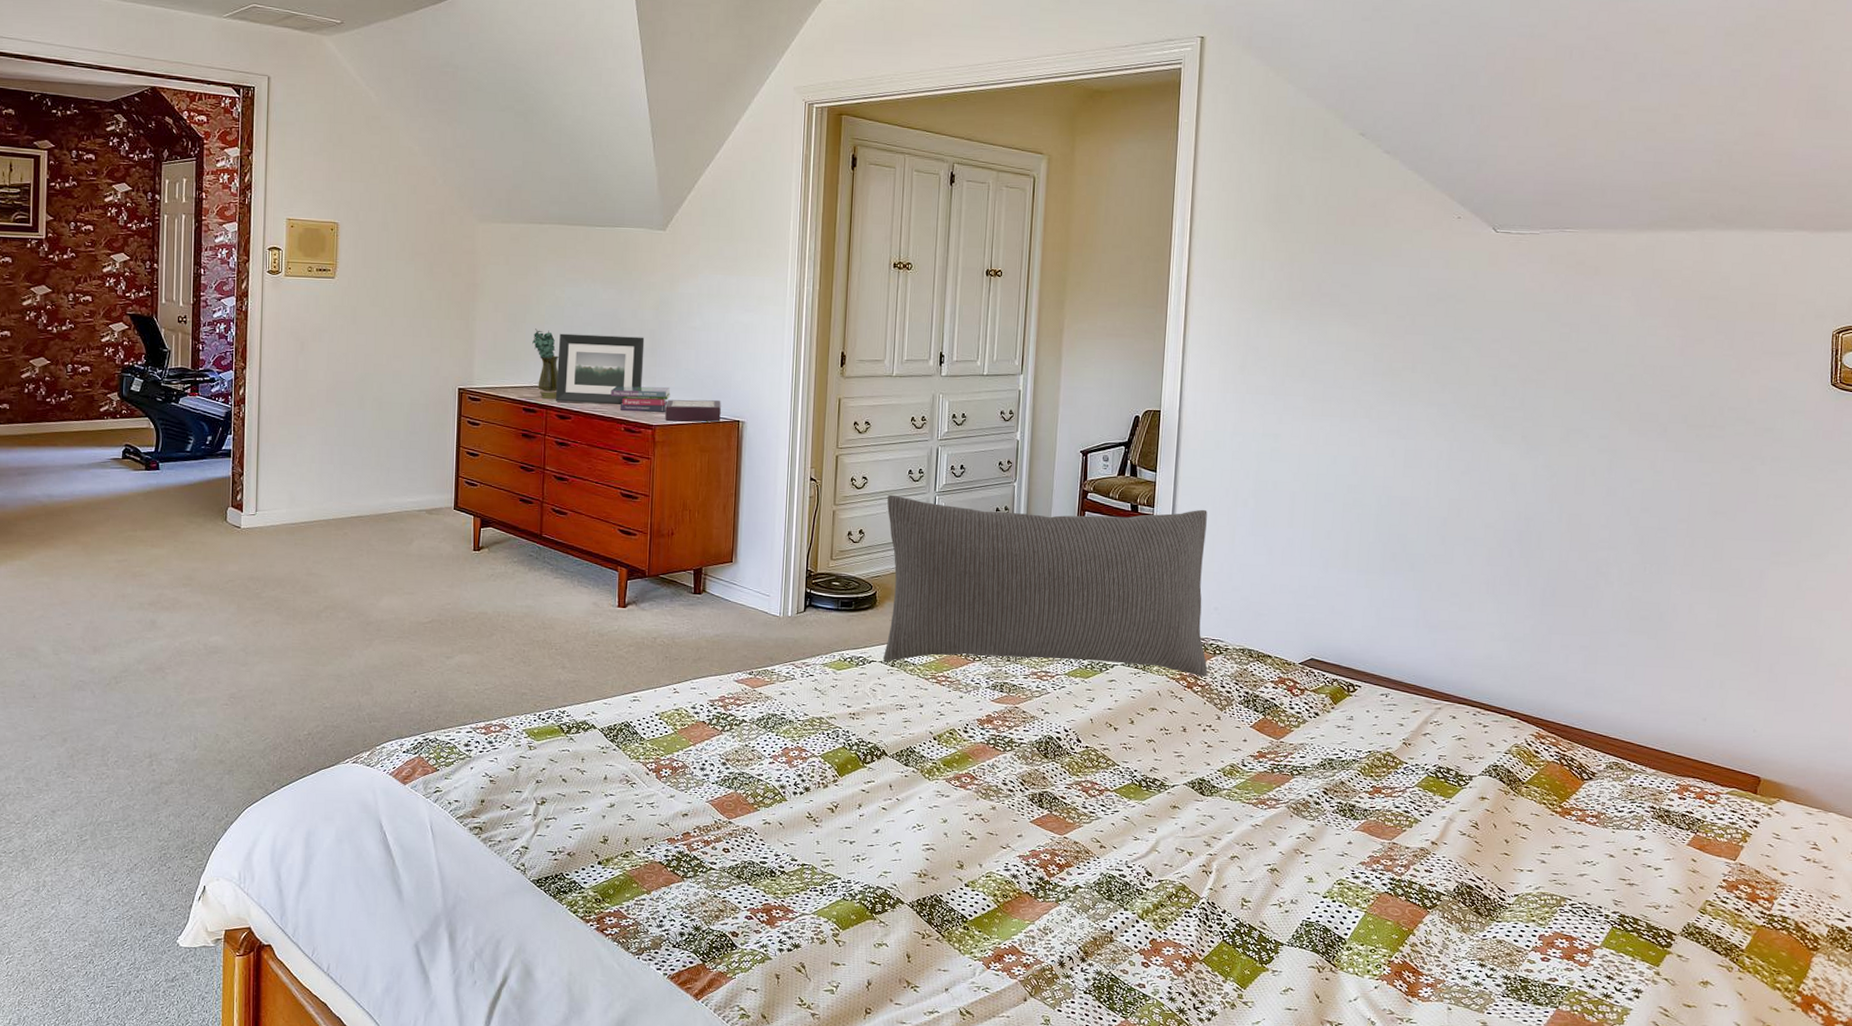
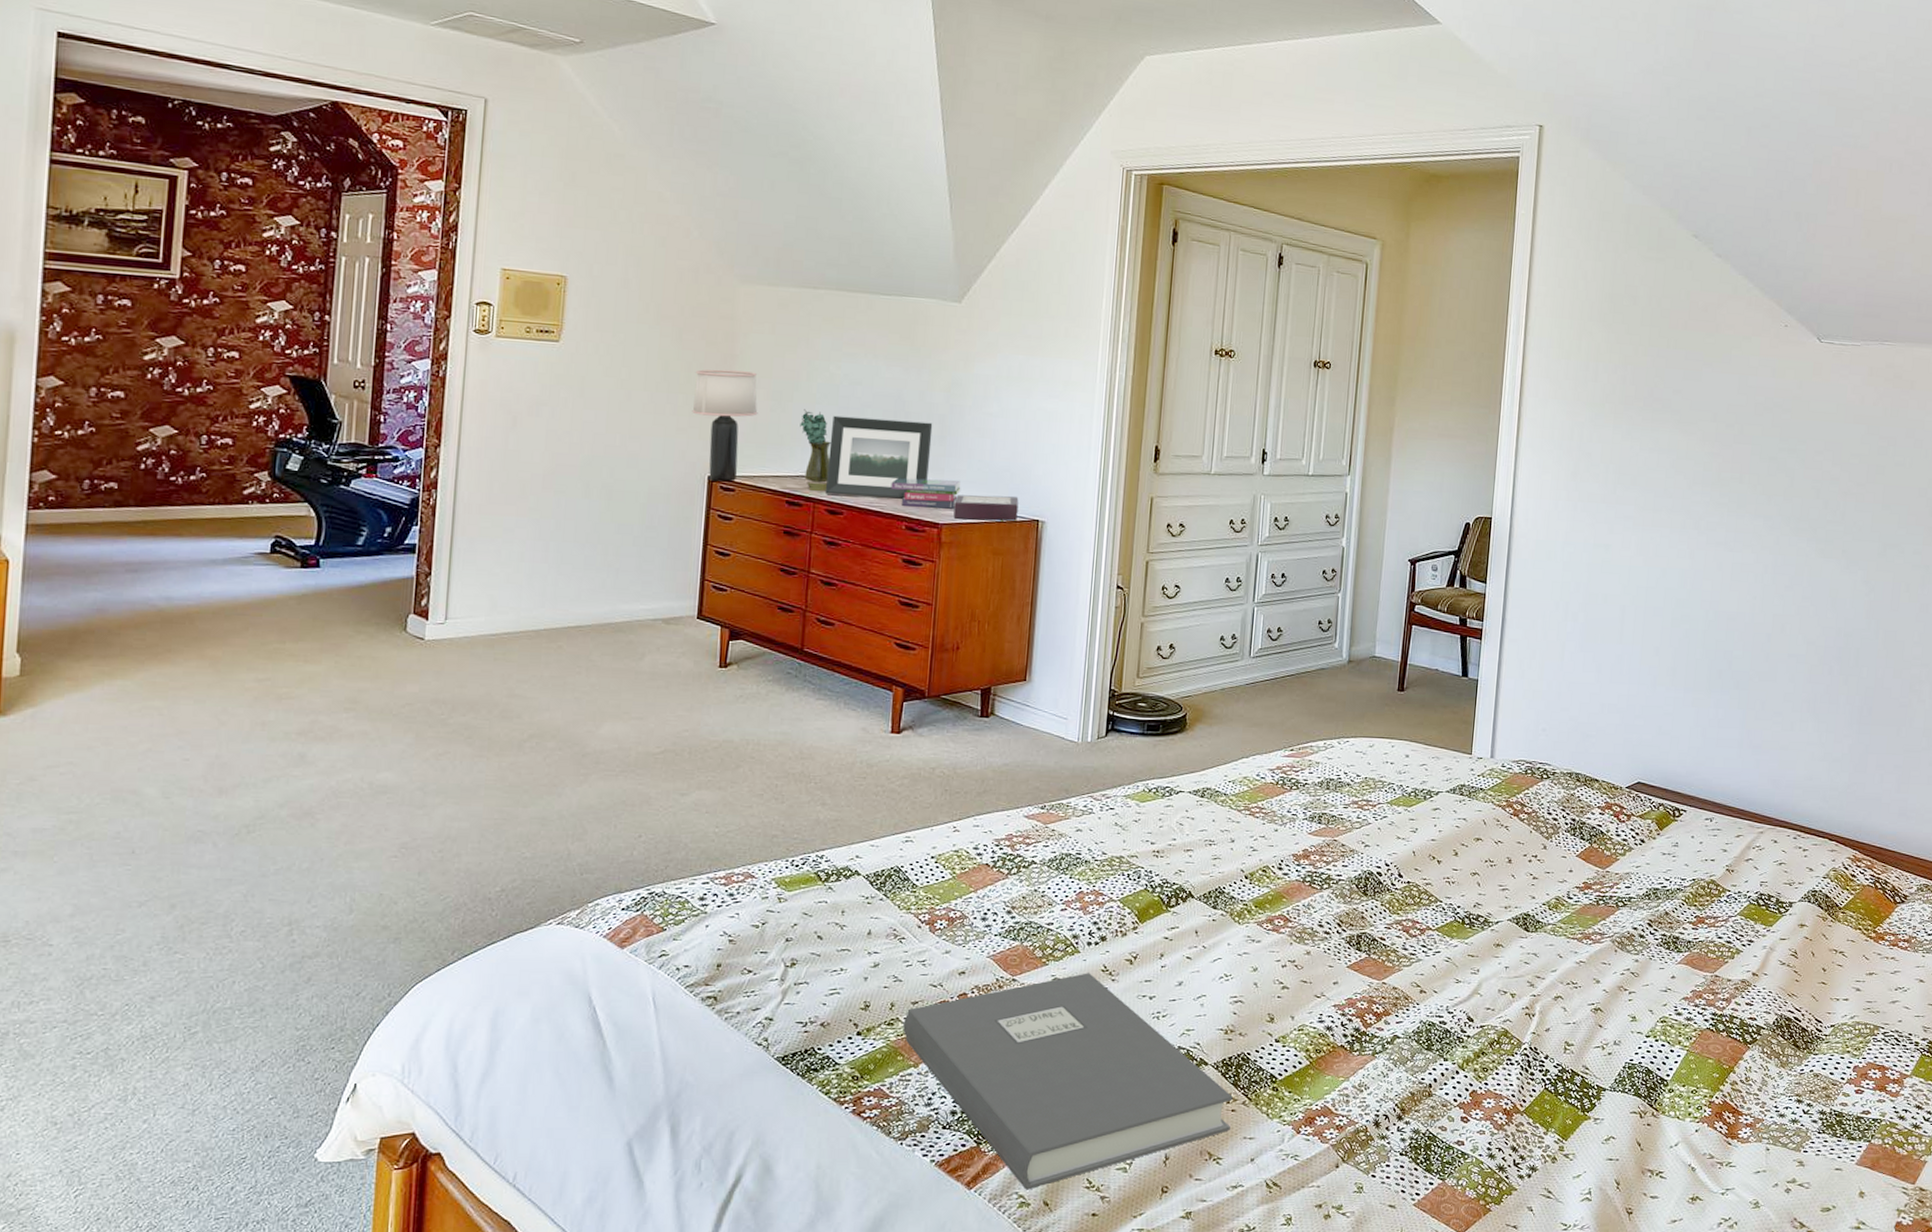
table lamp: none [443,297,497,393] -> present [692,369,758,482]
book: none [636,818,927,1004] -> present [903,973,1233,1190]
pillow: present [883,494,1208,677] -> none [1192,605,1537,803]

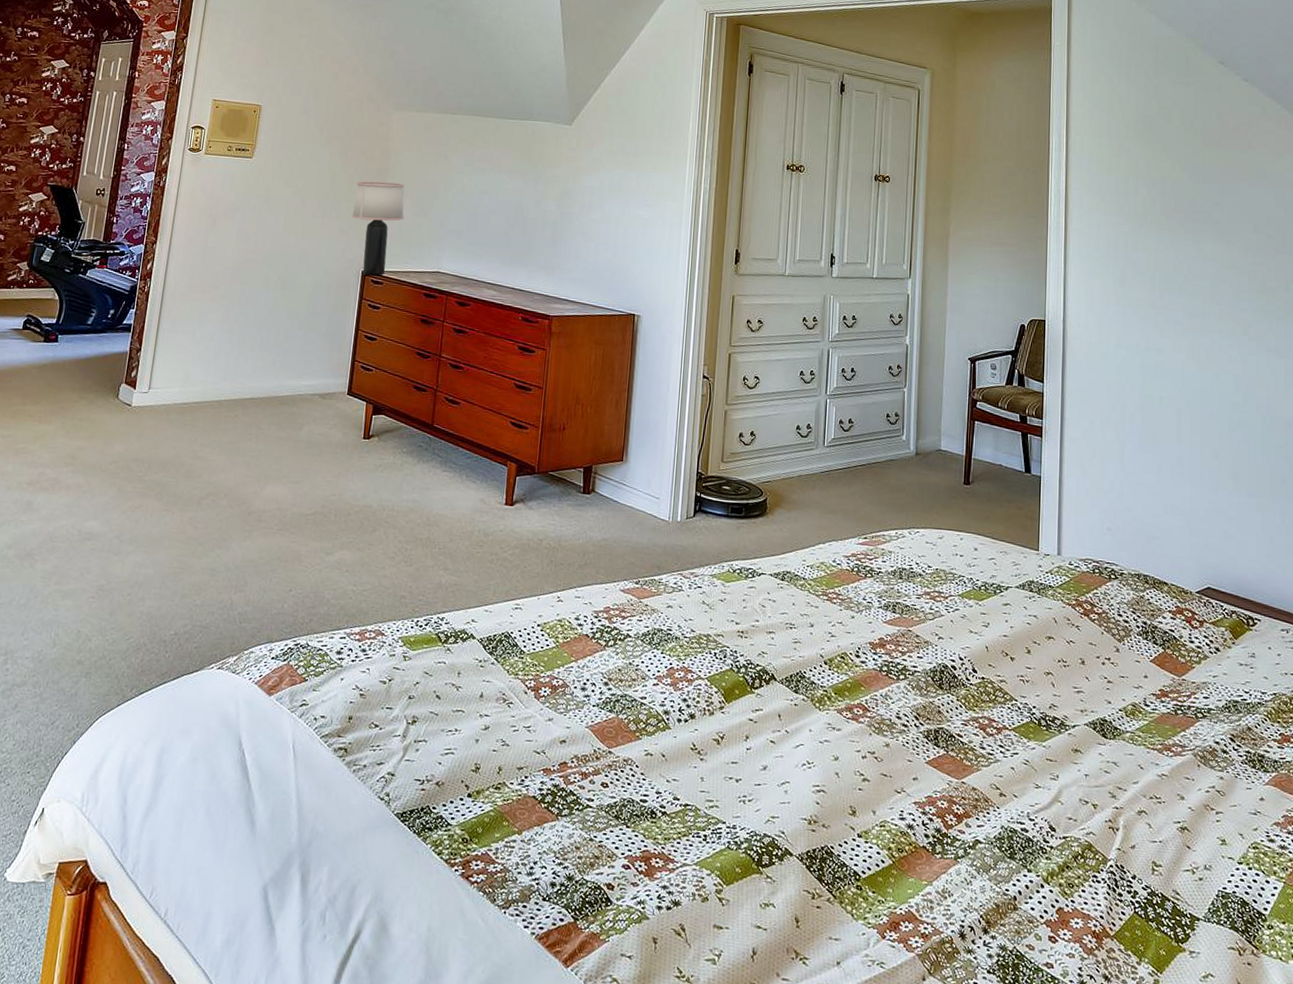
vase: present [800,409,831,492] -> none [437,215,462,286]
picture frame: present [825,415,933,499] -> none [456,220,546,293]
books: present [891,477,961,509] -> none [510,274,569,303]
book: present [903,973,1233,1190] -> none [509,750,818,974]
jewelry box: present [953,495,1019,521] -> none [562,290,618,315]

